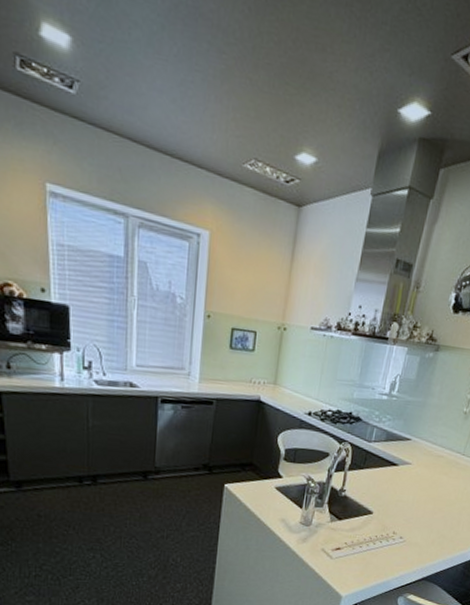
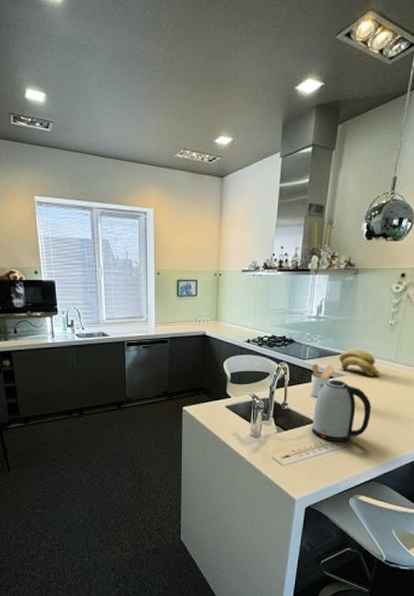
kettle: none [368,467,434,537] -> present [311,380,372,442]
utensil holder: none [372,448,403,486] -> present [311,364,336,398]
banana bunch: none [406,435,447,469] -> present [339,350,379,378]

